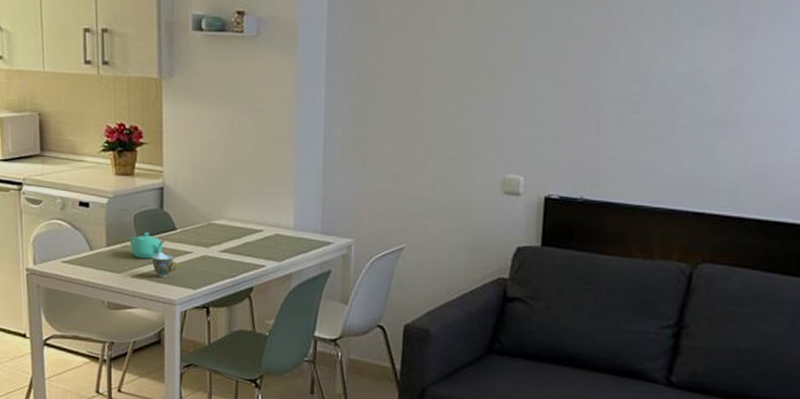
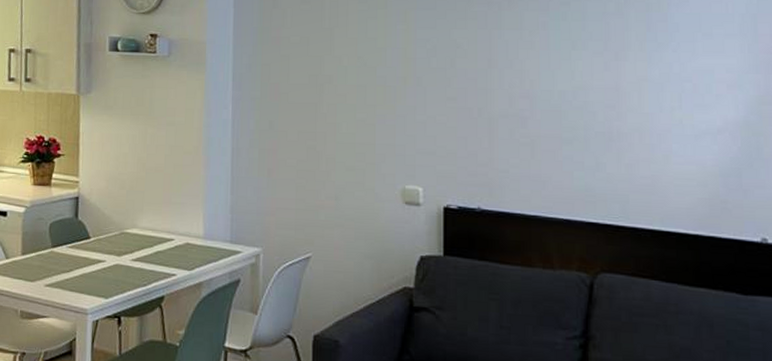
teapot: present [129,232,165,259] -> none [44,241,79,267]
teacup: present [152,252,178,278] -> none [65,261,91,286]

